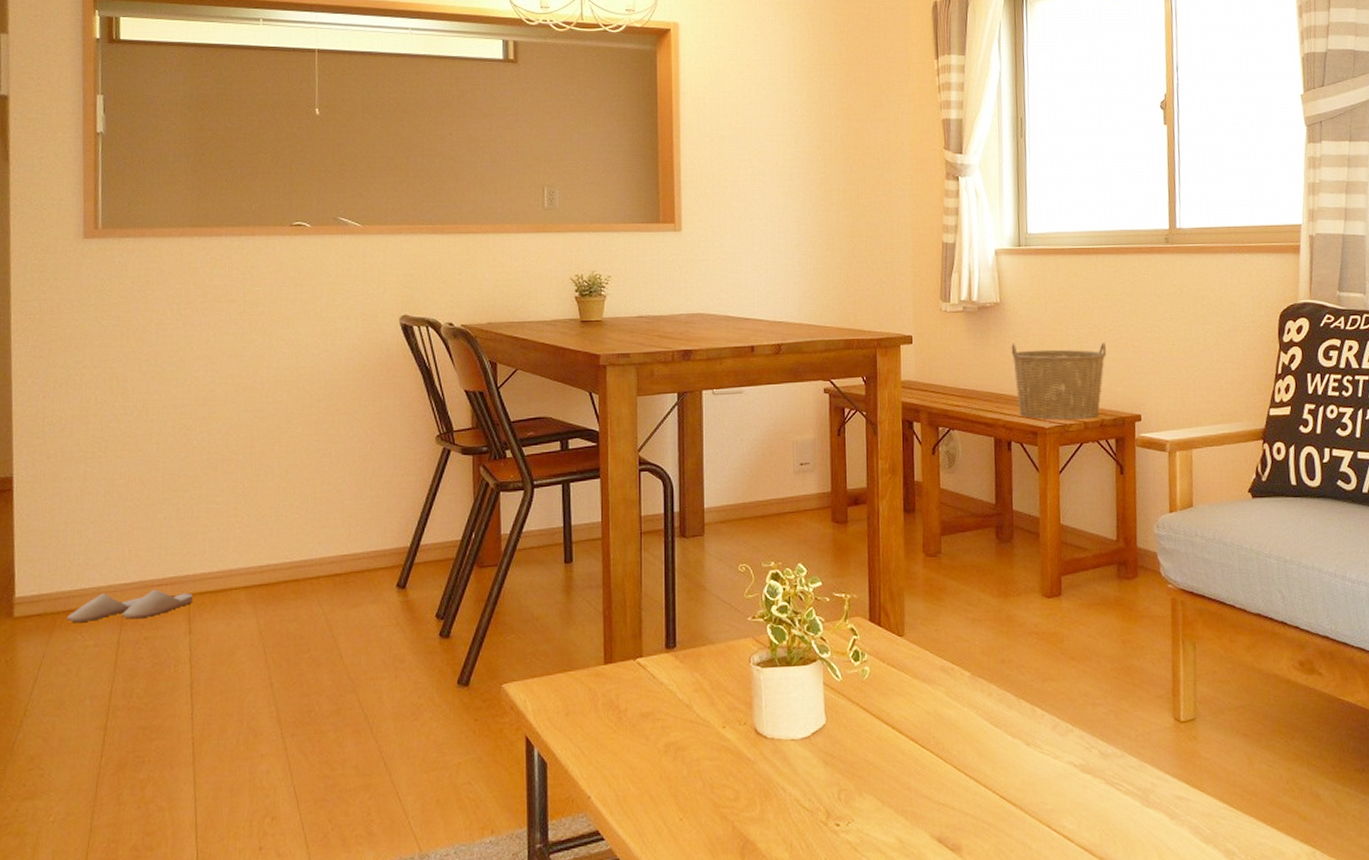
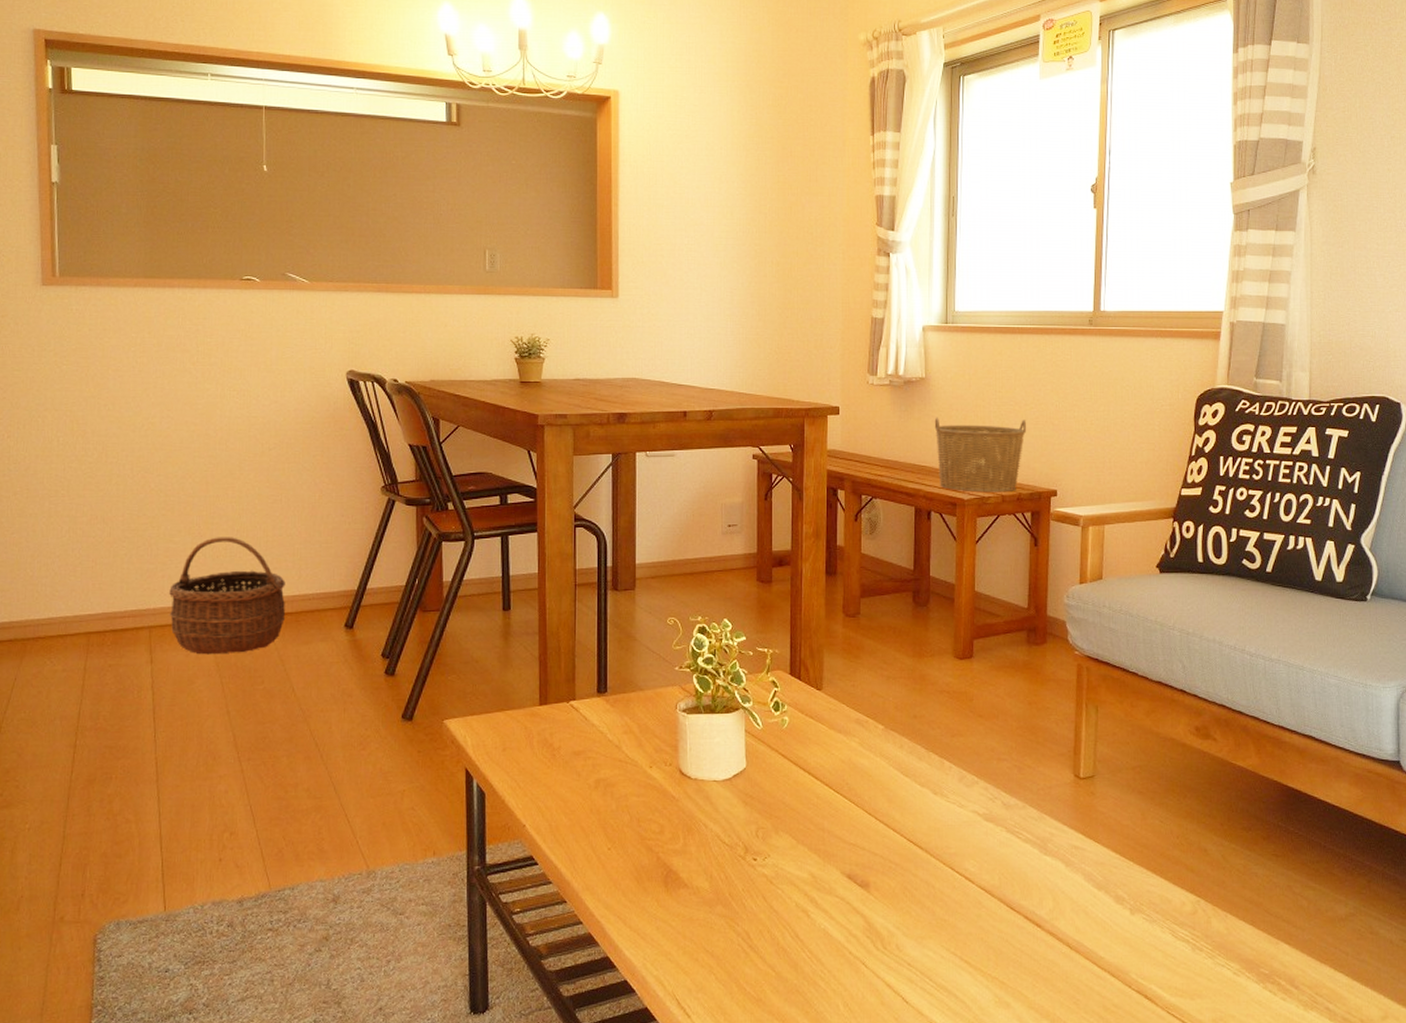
slippers: present [66,589,193,622] -> none [35,620,153,648]
wicker basket: none [209,495,334,623] -> present [169,537,286,655]

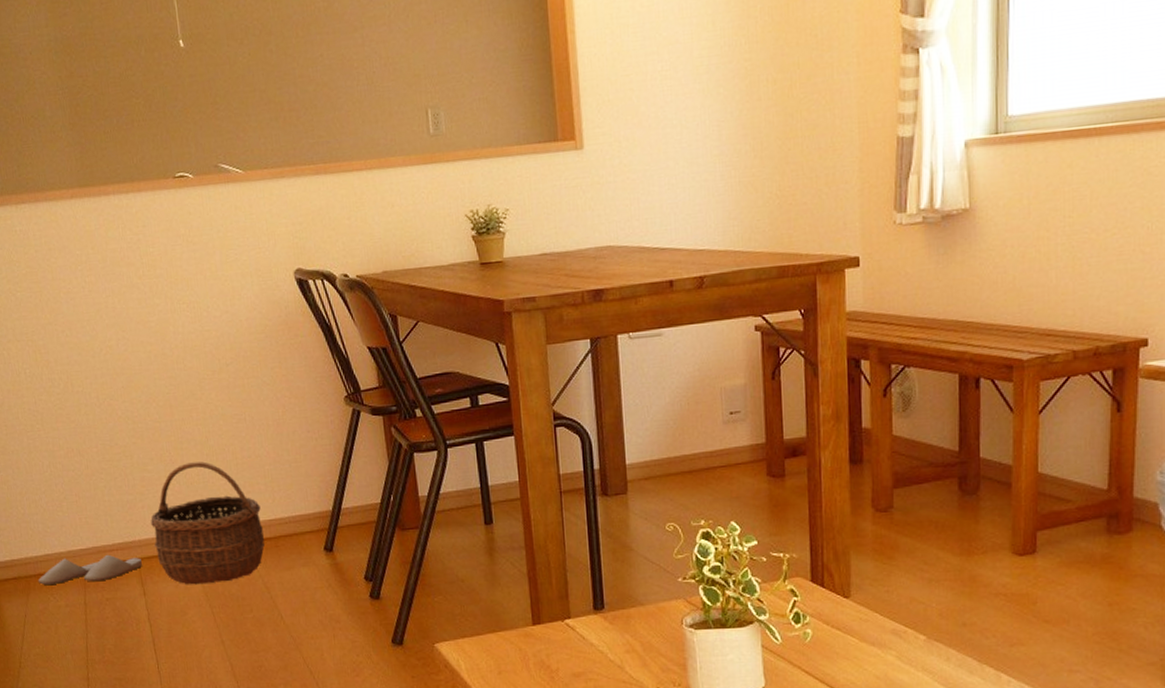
slippers: none [35,620,153,648] -> present [37,554,142,585]
basket: present [934,417,1026,493] -> none [982,250,1106,351]

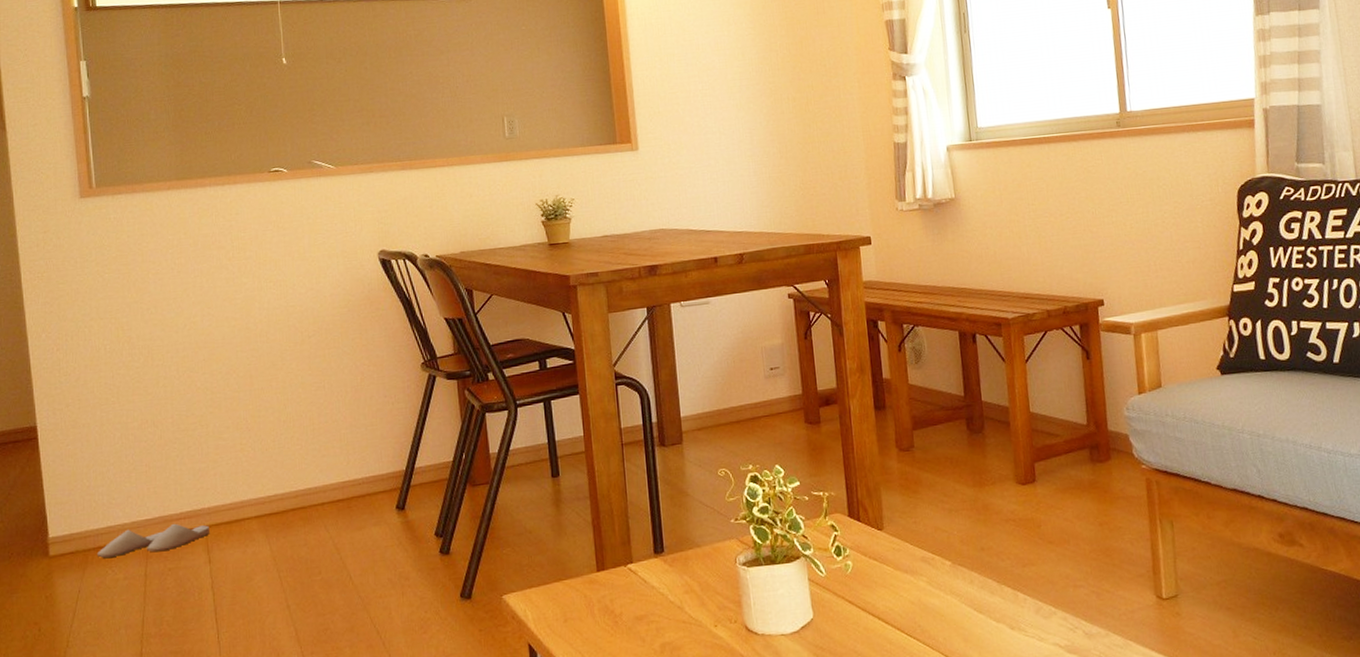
wicker basket: present [151,461,265,585] -> none [222,428,338,550]

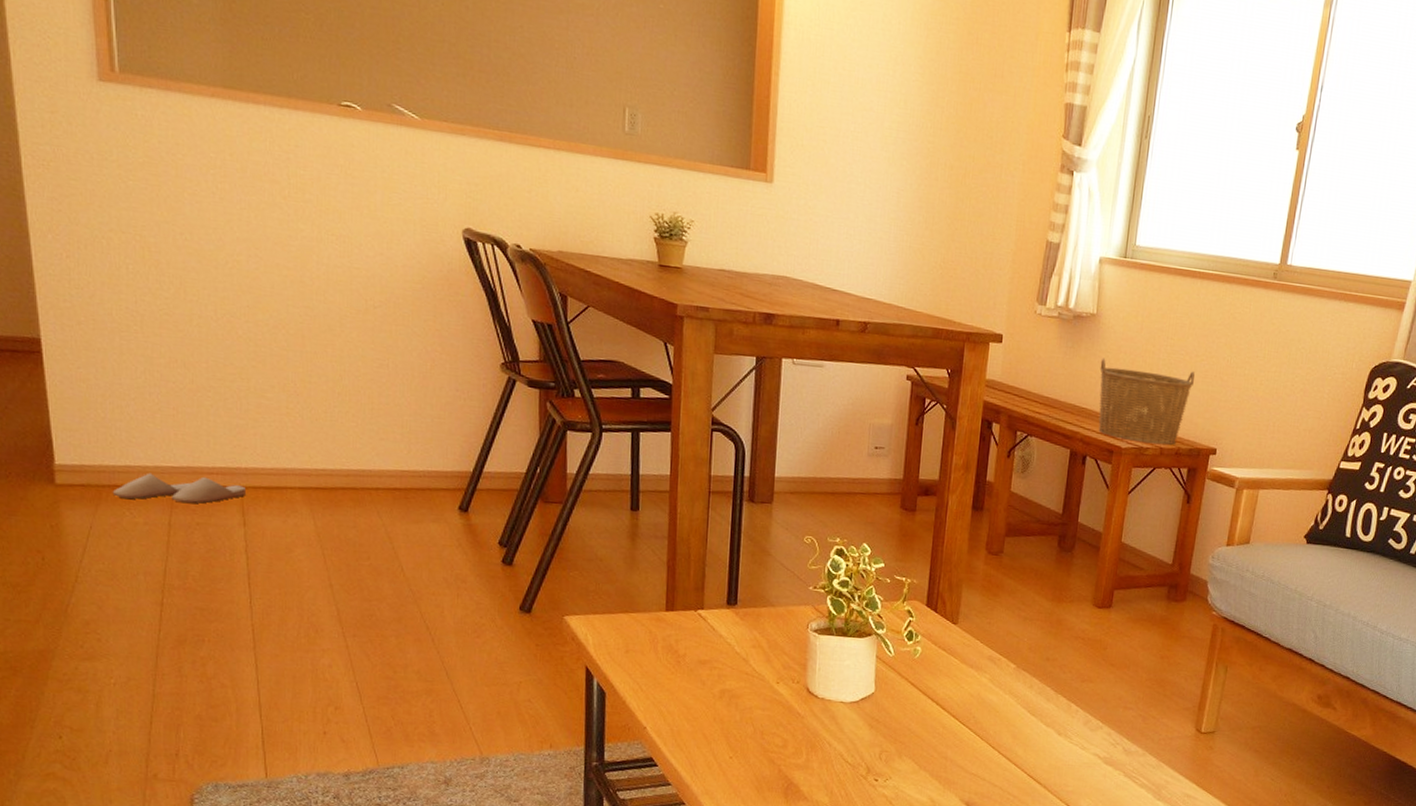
basket: none [969,230,1065,311] -> present [1098,358,1195,445]

